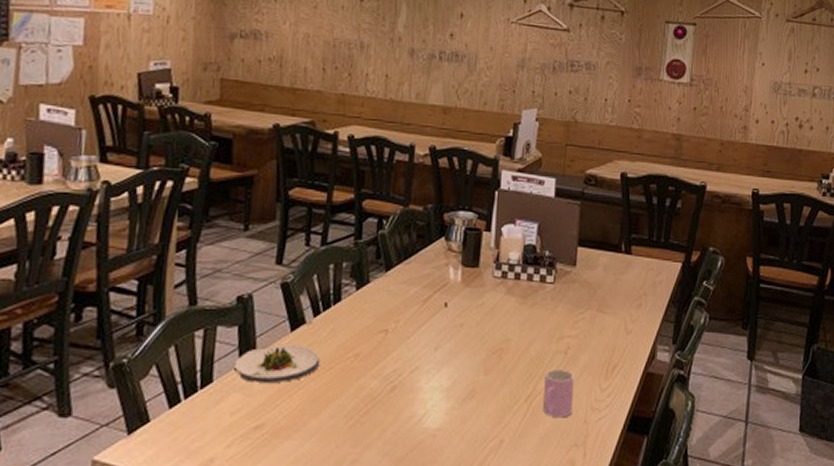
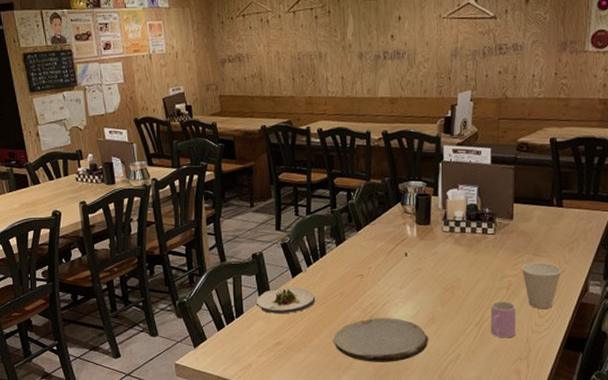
plate: none [337,390,466,453] -> present [333,318,429,362]
cup: none [583,321,628,381] -> present [521,262,562,310]

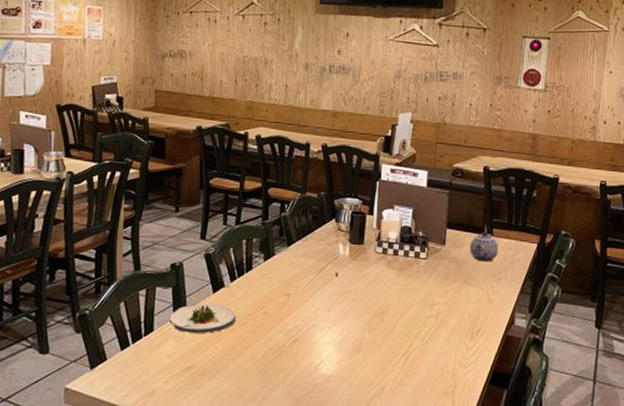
plate: present [333,318,429,362] -> none [251,343,354,394]
cup: present [491,300,517,338] -> none [418,329,445,371]
cup: present [521,262,562,310] -> none [451,291,490,341]
teapot: none [538,204,570,233] -> present [469,232,499,262]

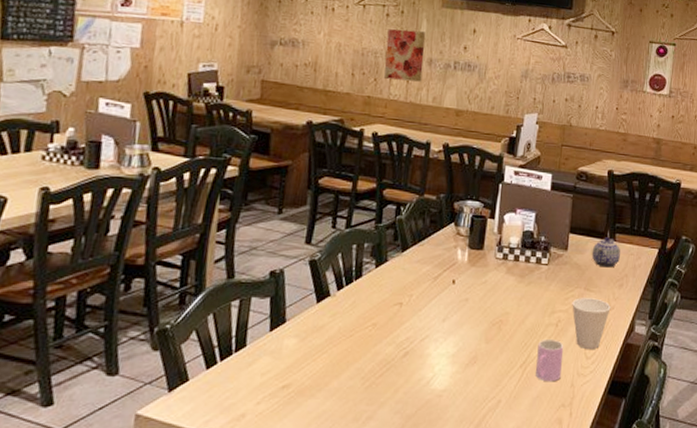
salad plate: present [169,303,237,334] -> none [264,314,342,349]
wall art: none [264,36,302,86] -> present [384,29,426,82]
cup: none [418,329,445,371] -> present [536,338,564,382]
cup: none [451,291,490,341] -> present [572,298,611,350]

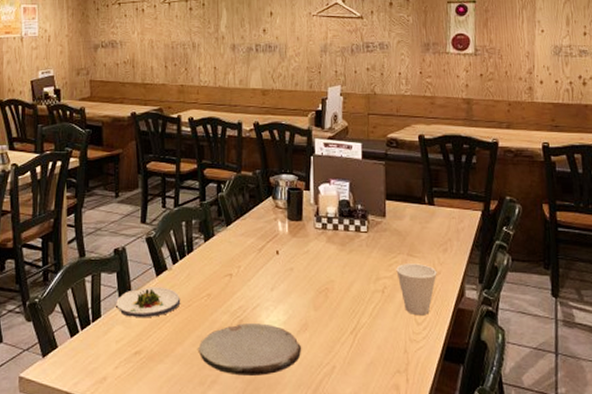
salad plate: none [264,314,342,349] -> present [115,287,181,318]
plate: none [356,356,469,411] -> present [198,323,302,376]
wall art: present [384,29,426,82] -> none [192,20,228,67]
cup: present [536,338,564,382] -> none [366,305,393,348]
teapot: present [591,237,621,268] -> none [411,202,442,233]

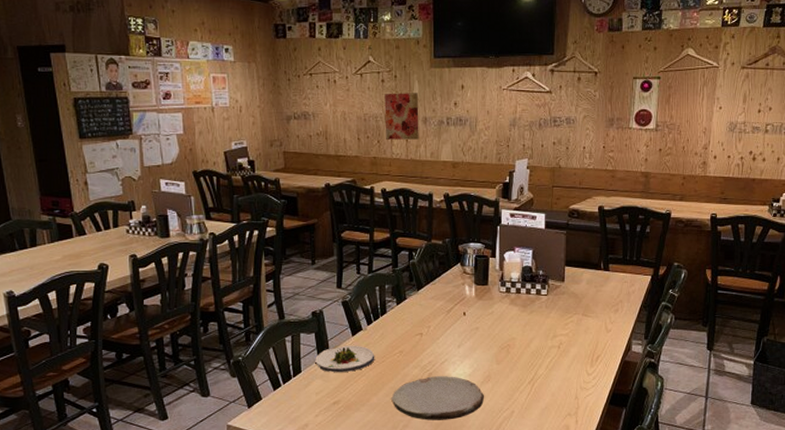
wall art: none [192,20,228,67] -> present [384,93,419,140]
cup: present [396,264,437,316] -> none [572,322,608,367]

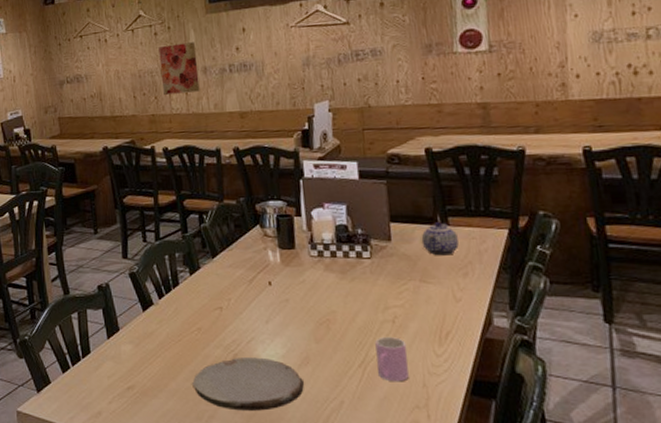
salad plate: present [314,345,375,373] -> none [103,322,170,354]
cup: none [543,359,567,395] -> present [375,336,409,382]
teapot: none [587,268,615,295] -> present [421,222,459,256]

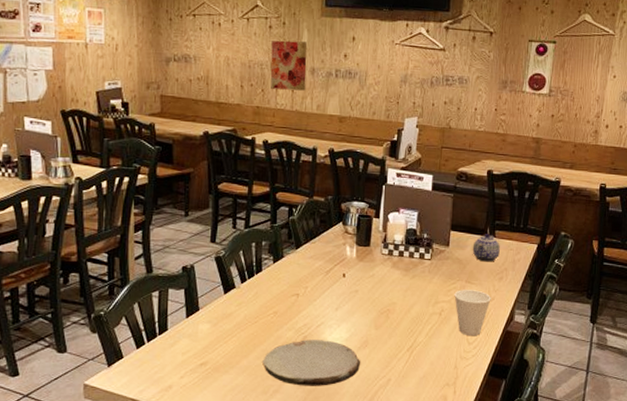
cup: present [375,336,409,382] -> none [422,326,447,364]
cup: none [407,290,458,347] -> present [454,289,491,336]

